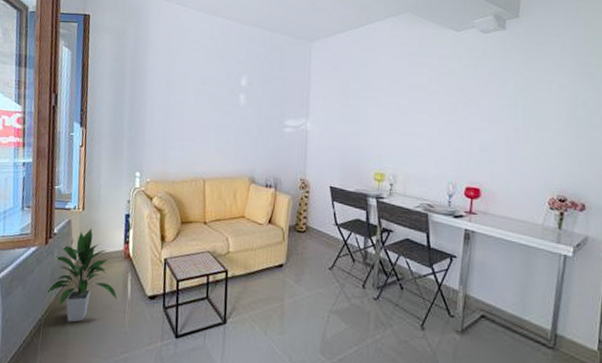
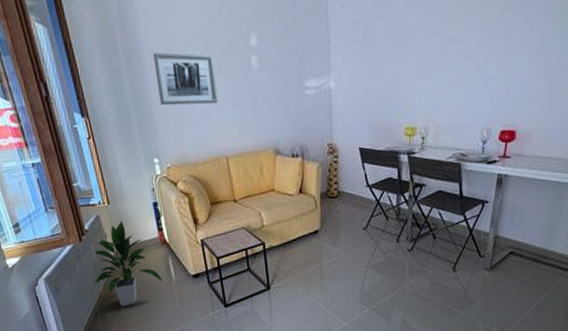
wall art: none [152,81,207,129] -> present [153,52,219,106]

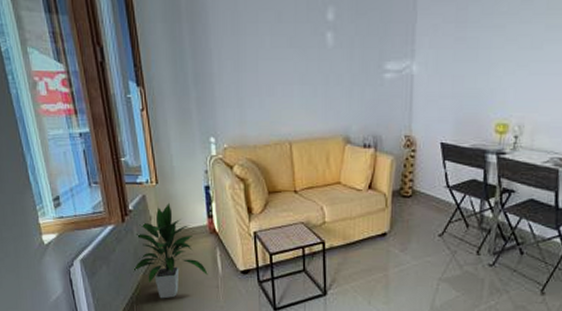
wall art: present [153,52,219,106] -> none [220,22,286,81]

